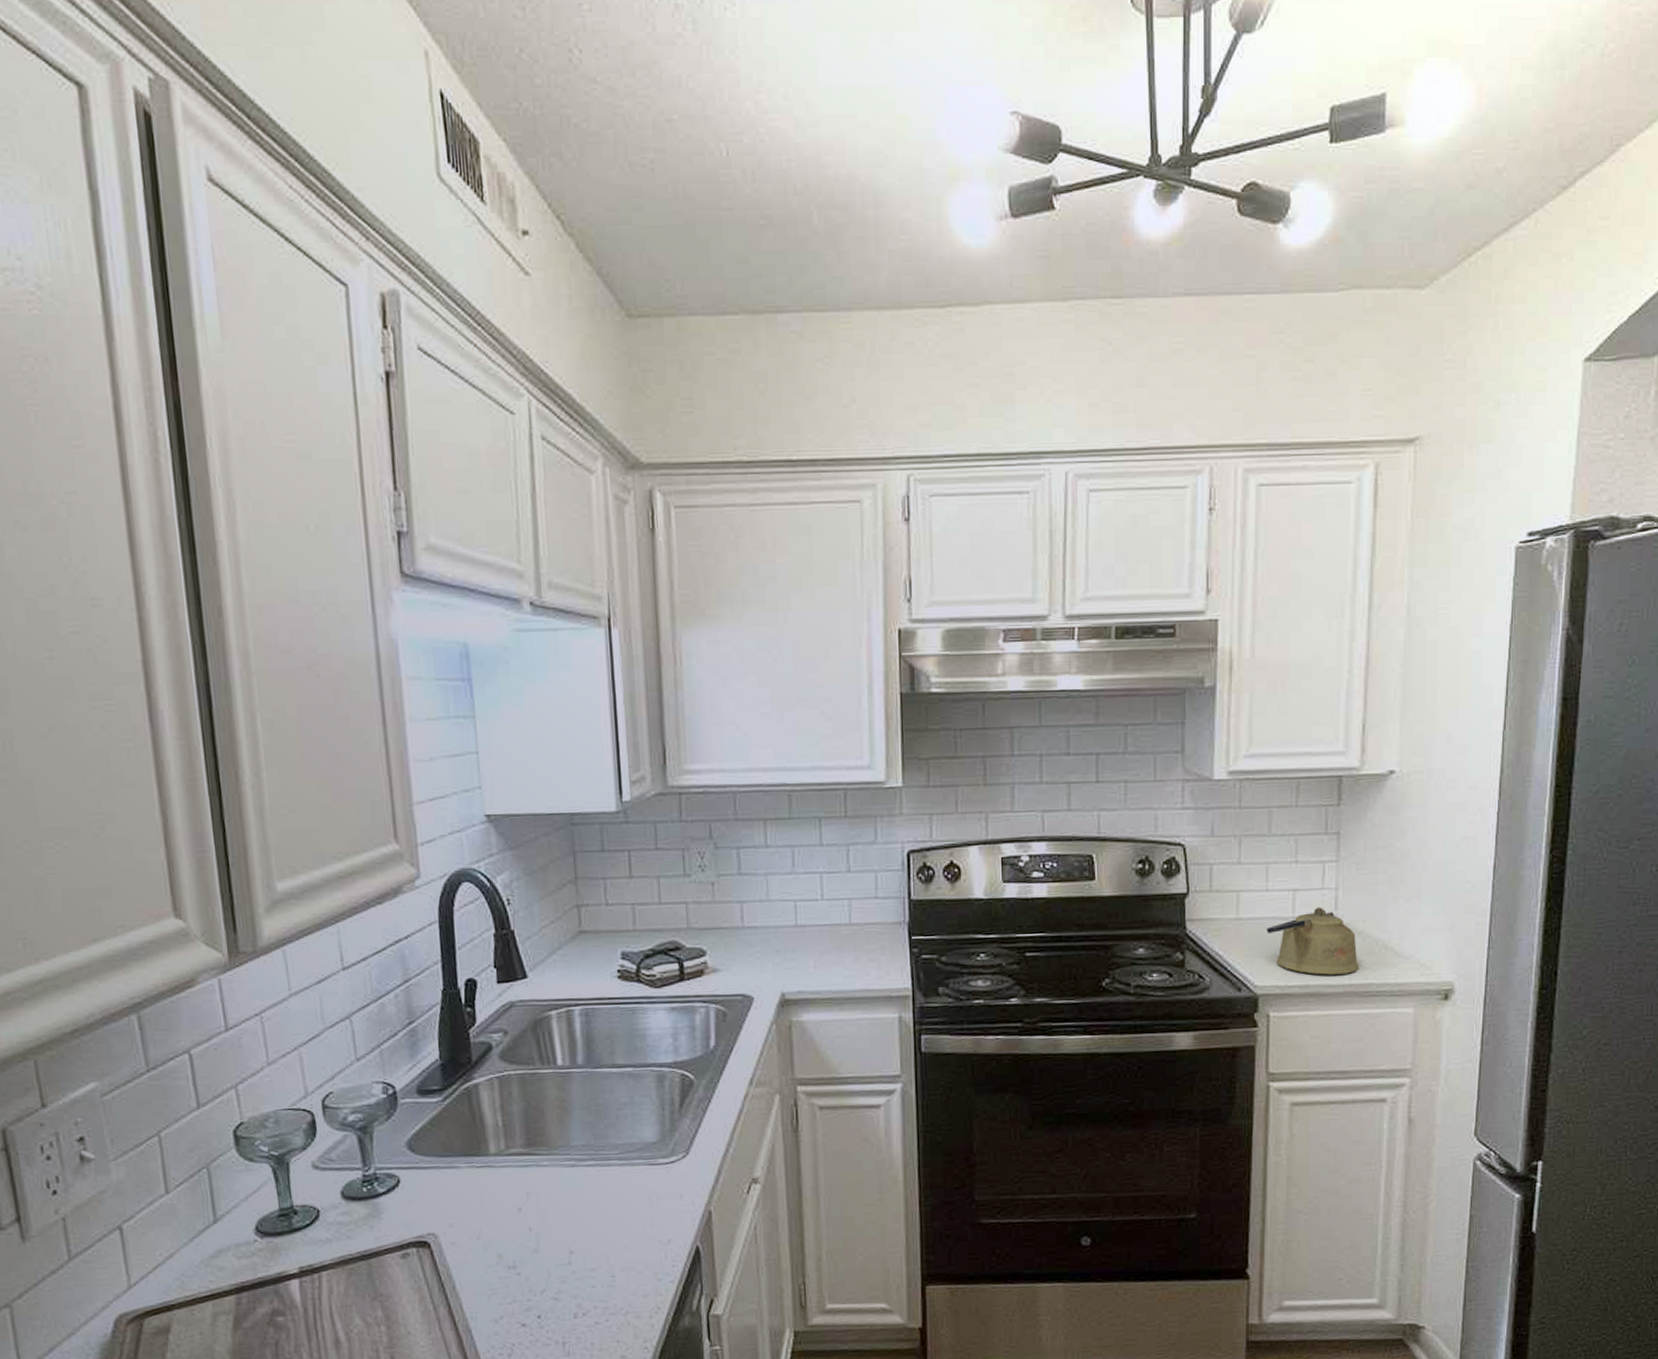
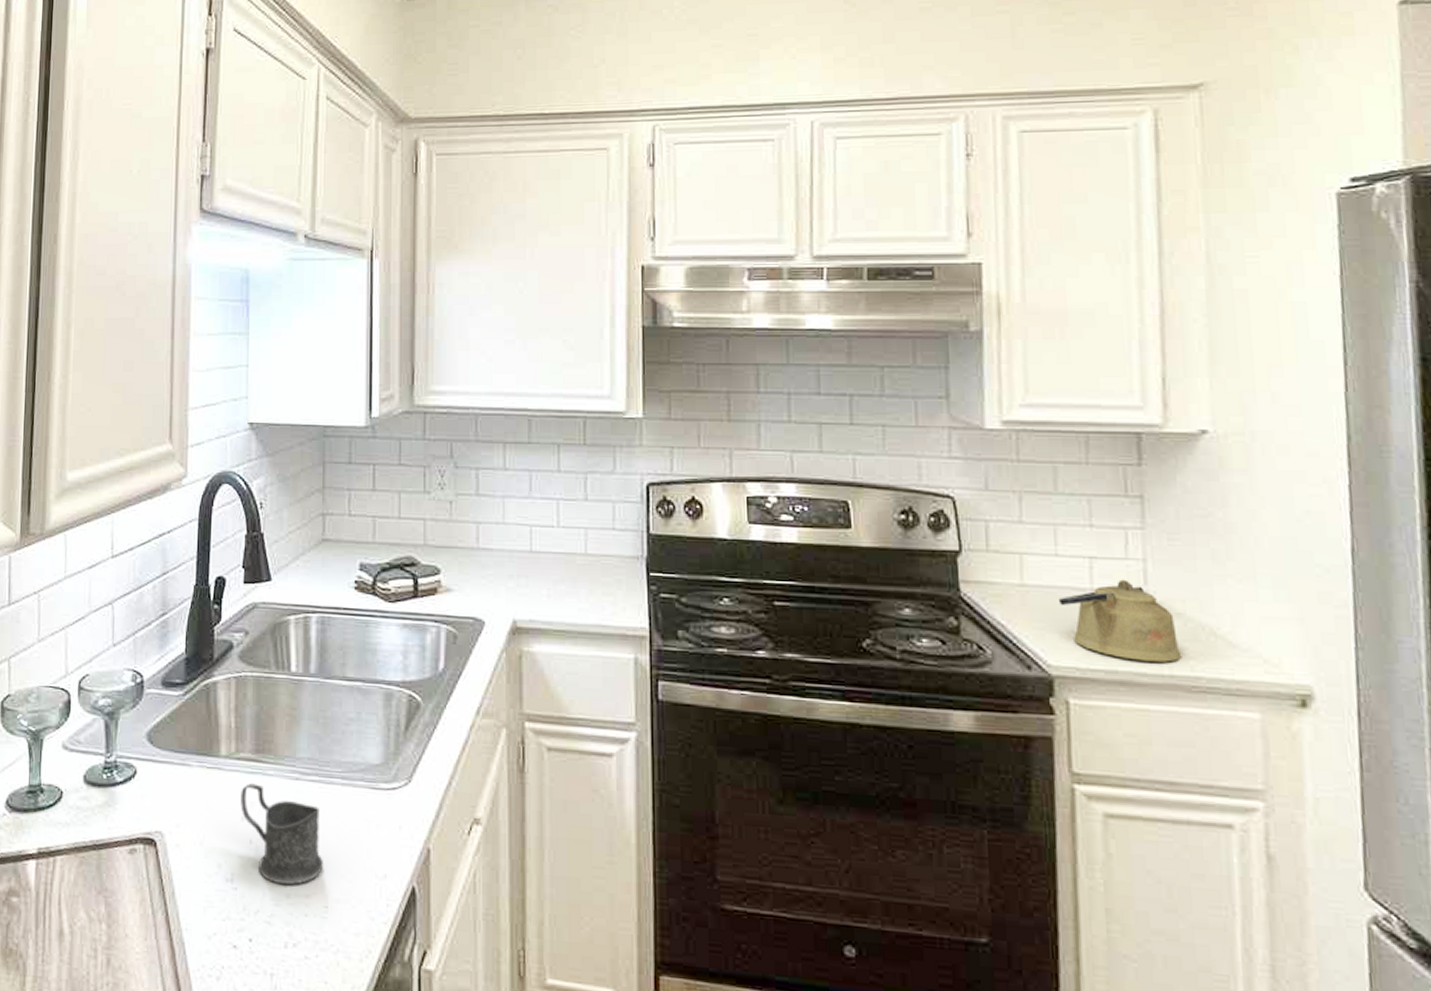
mug: none [515,1175,607,1263] -> present [240,783,323,885]

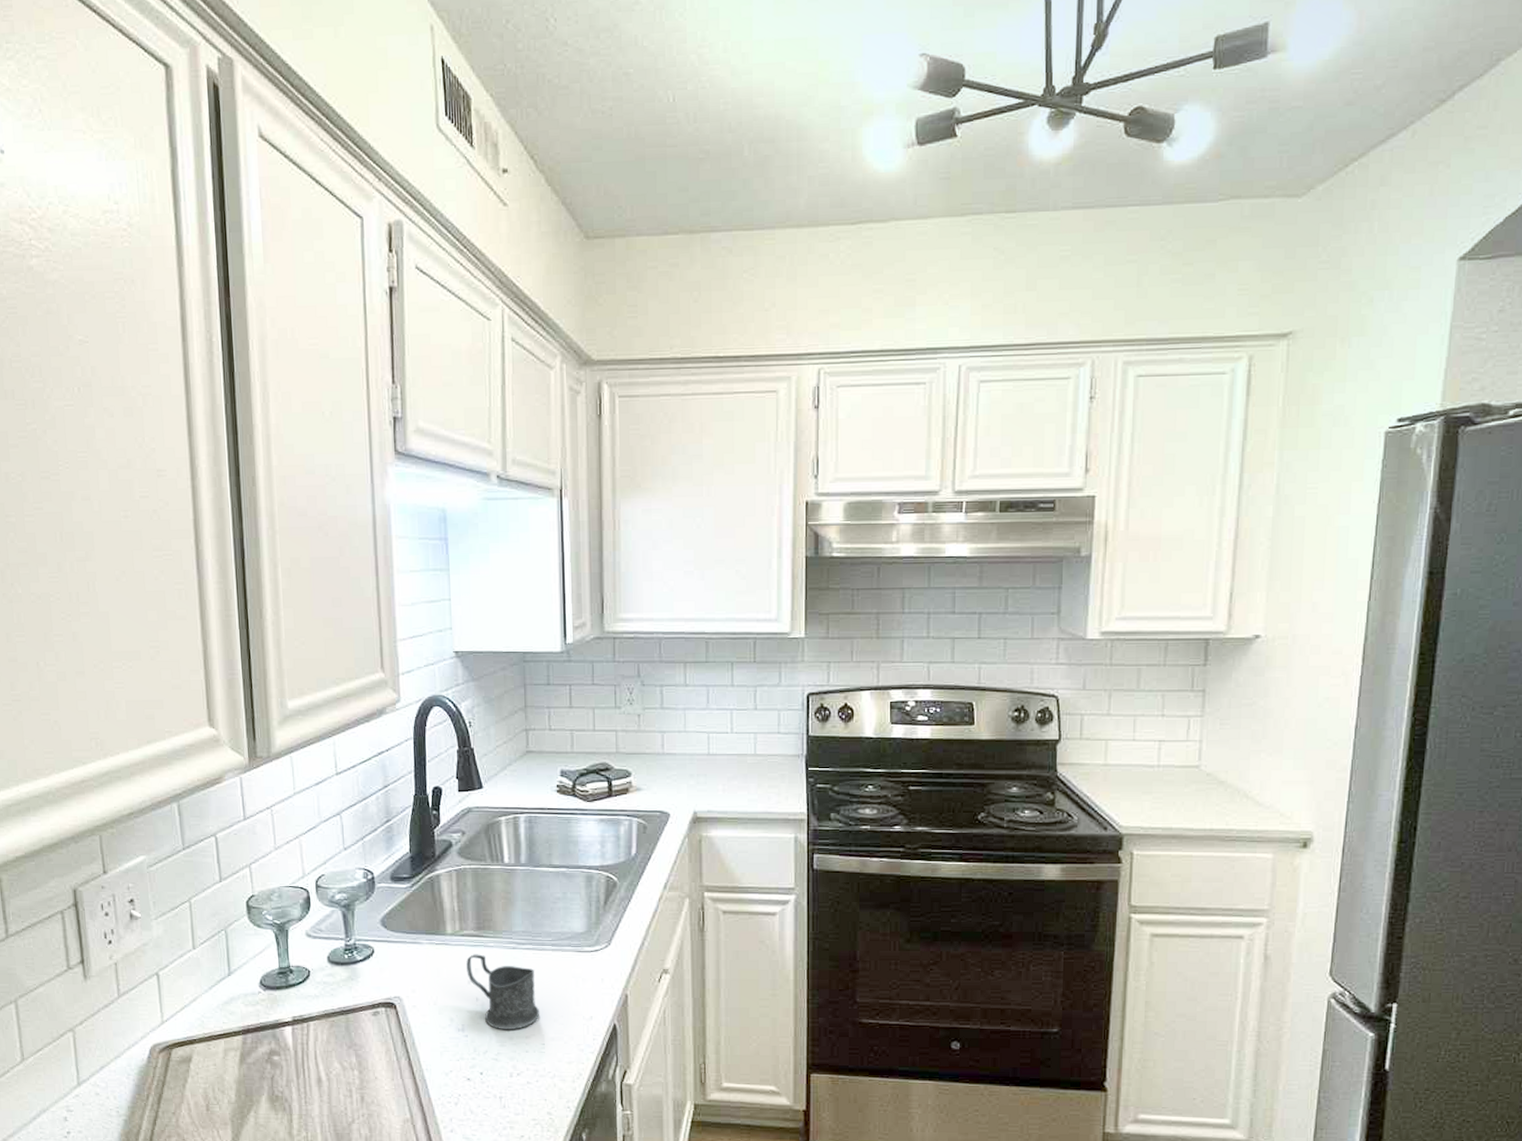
kettle: present [1058,579,1182,662] -> none [1132,757,1221,819]

